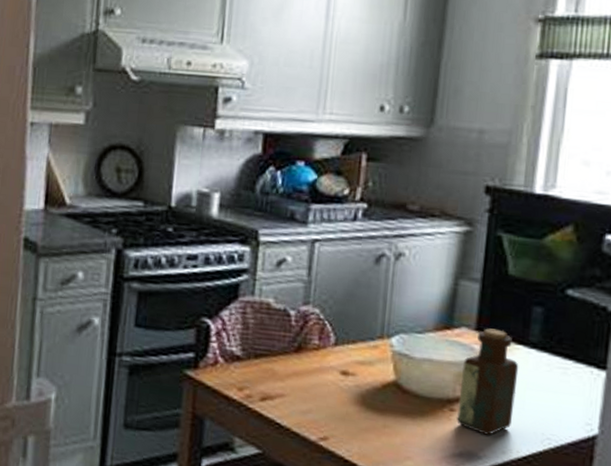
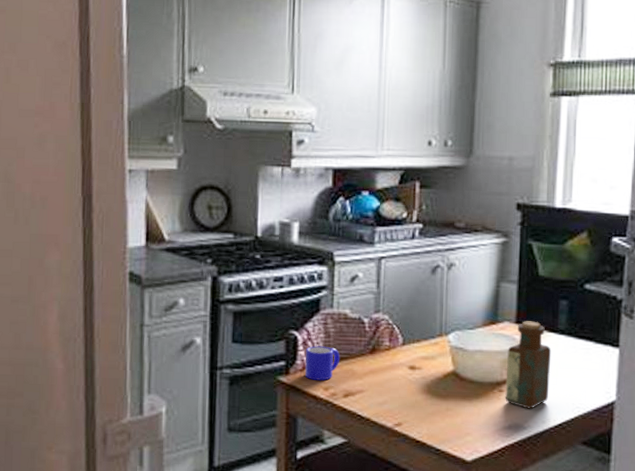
mug: none [217,337,259,379] -> present [305,346,340,381]

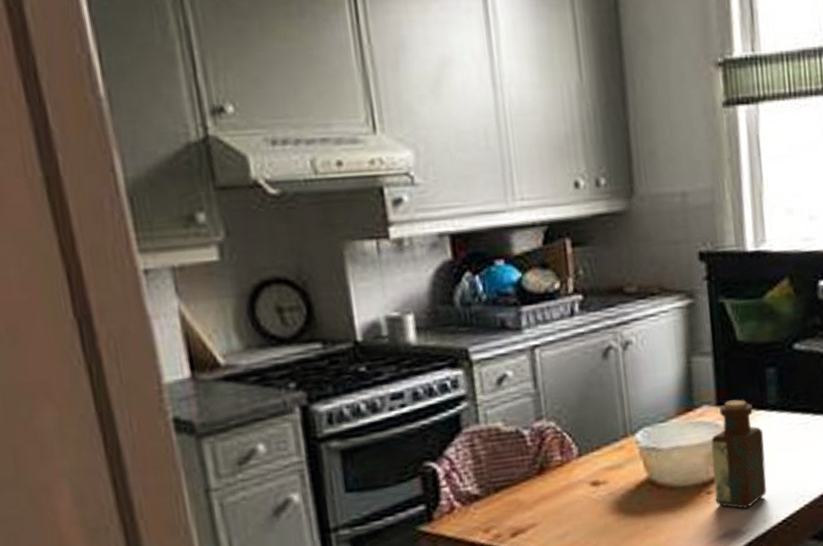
mug: present [305,346,340,381] -> none [450,475,500,523]

